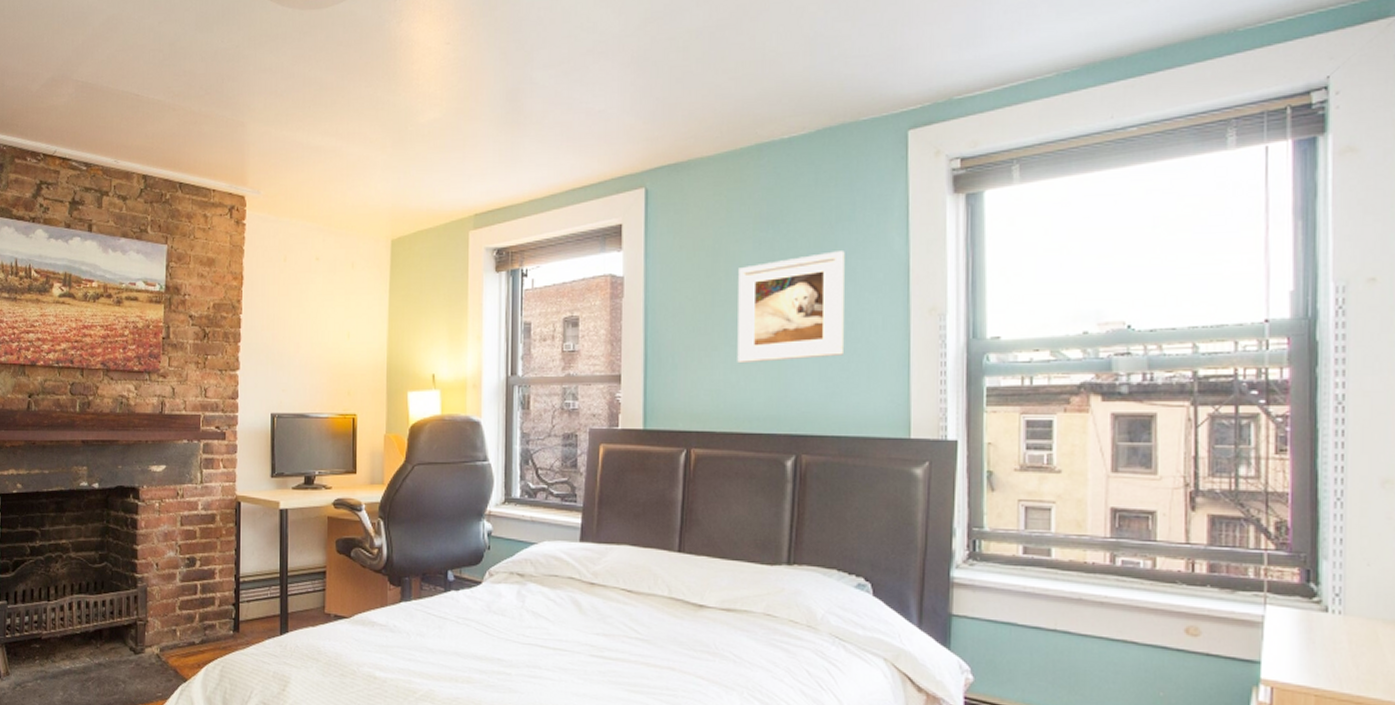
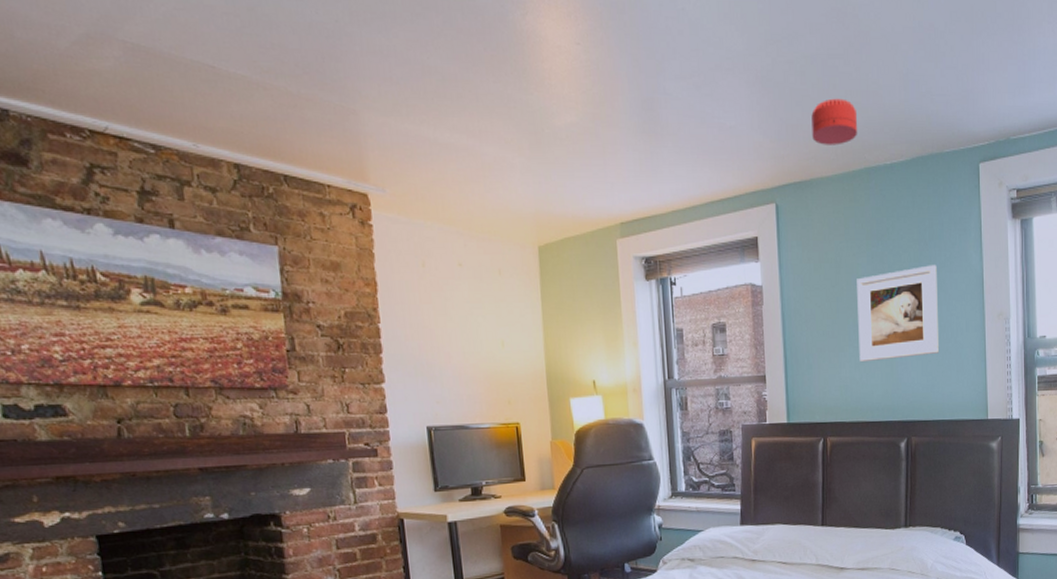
smoke detector: none [693,71,750,123] -> present [811,98,858,145]

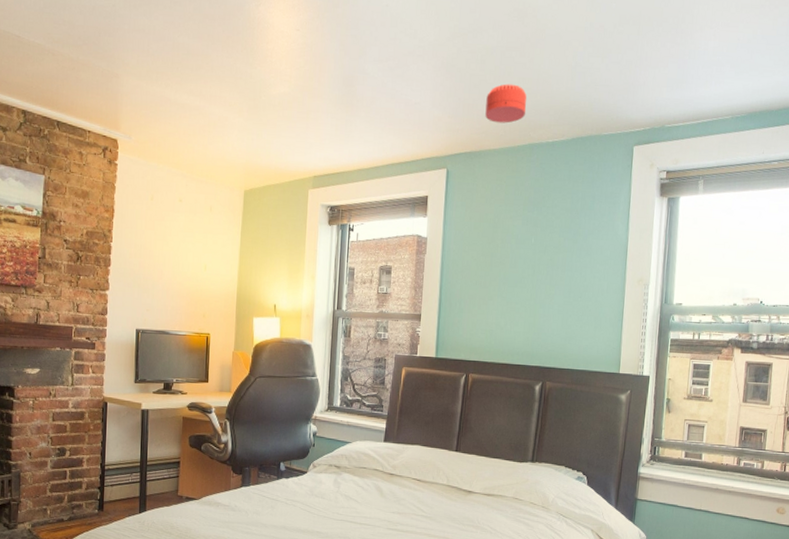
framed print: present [857,265,940,363] -> none [506,231,585,312]

